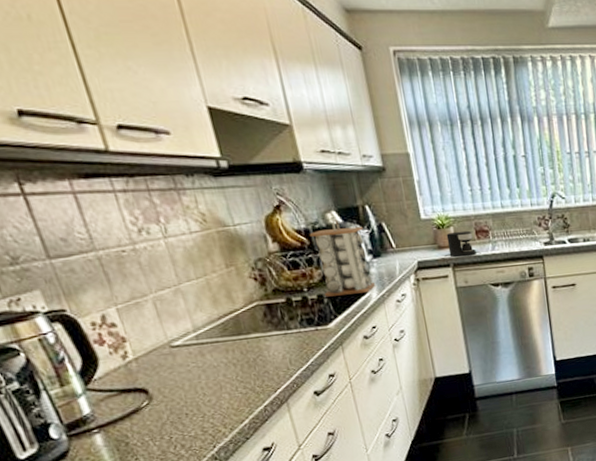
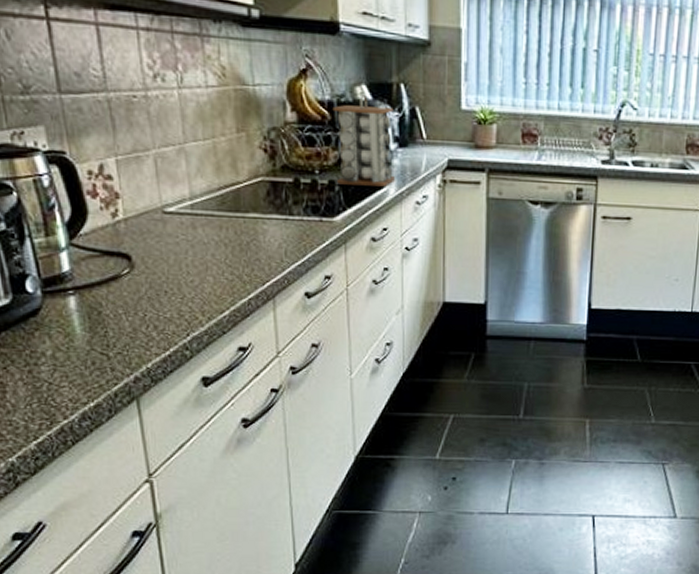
coffee maker: present [441,230,481,260] -> none [475,130,524,164]

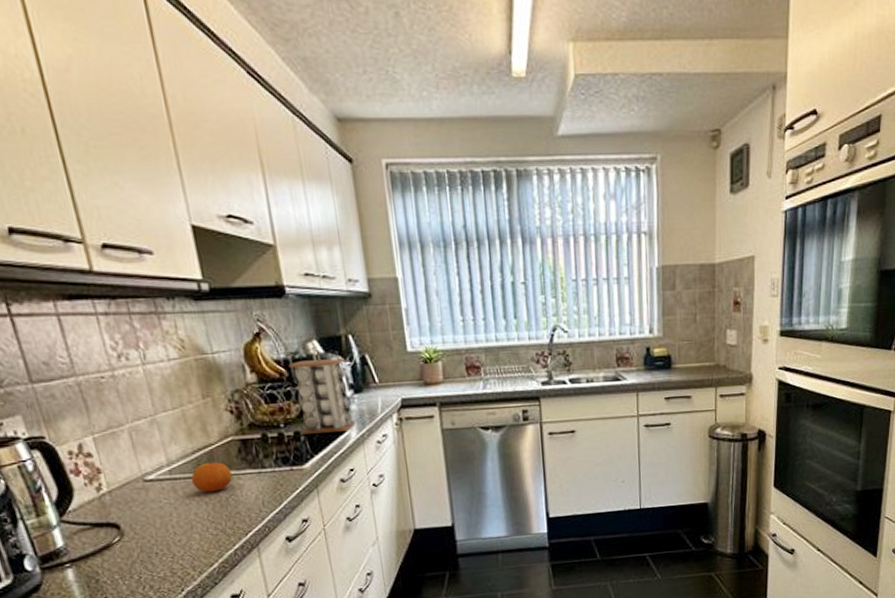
fruit: none [212,201,257,235] -> present [191,461,232,493]

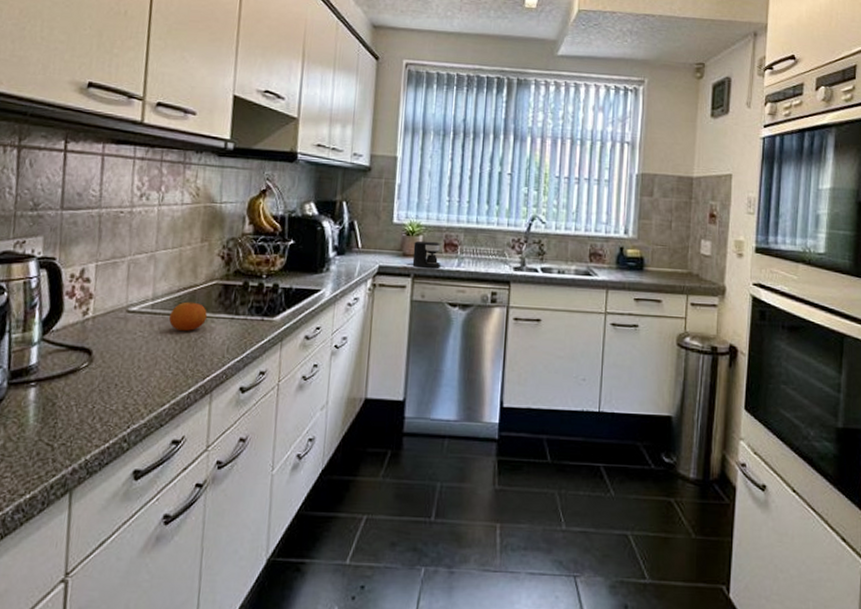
spice rack: present [288,348,355,435] -> none [280,210,335,290]
coffee maker: none [426,366,471,399] -> present [402,240,445,270]

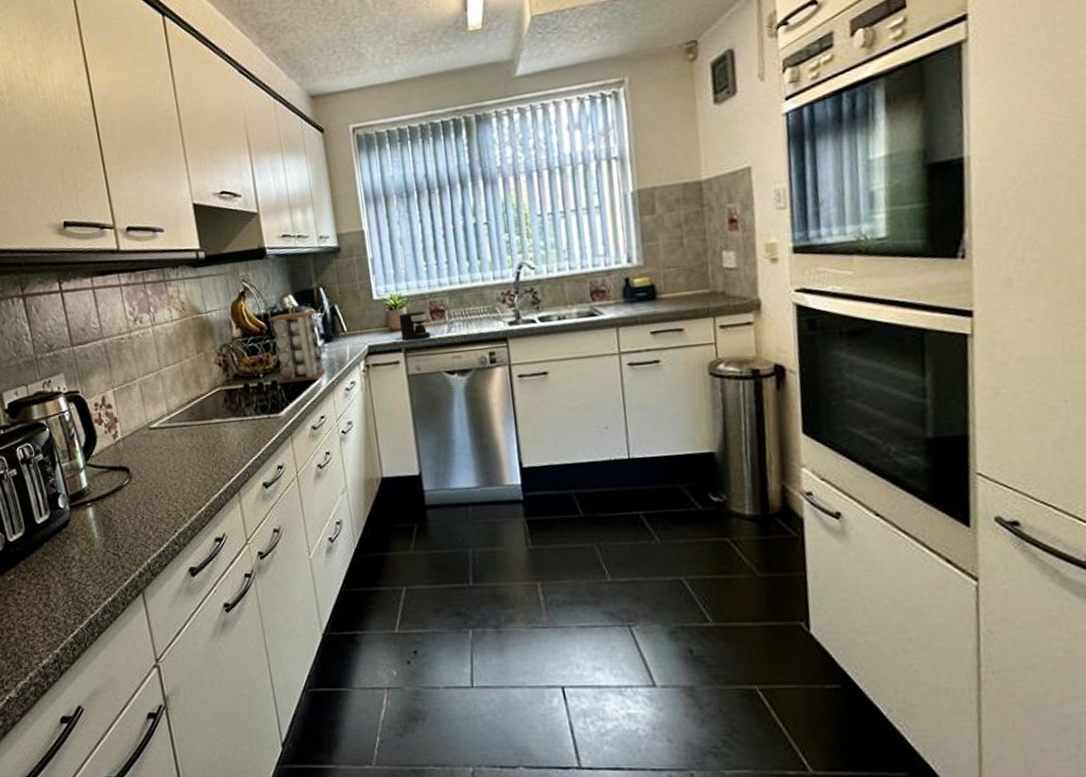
fruit: present [168,301,207,332] -> none [185,411,219,440]
spice rack: none [280,210,335,290] -> present [267,302,325,384]

